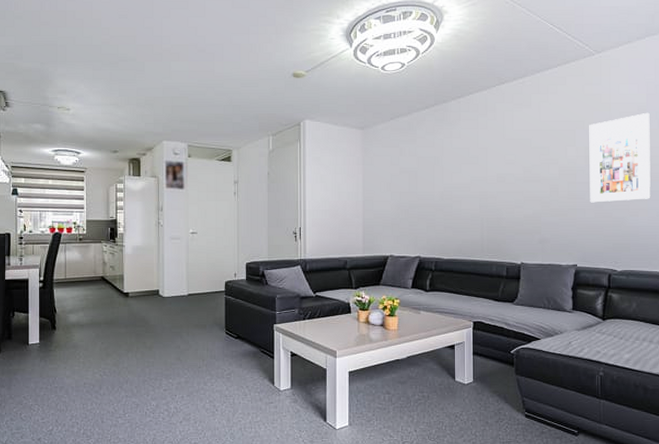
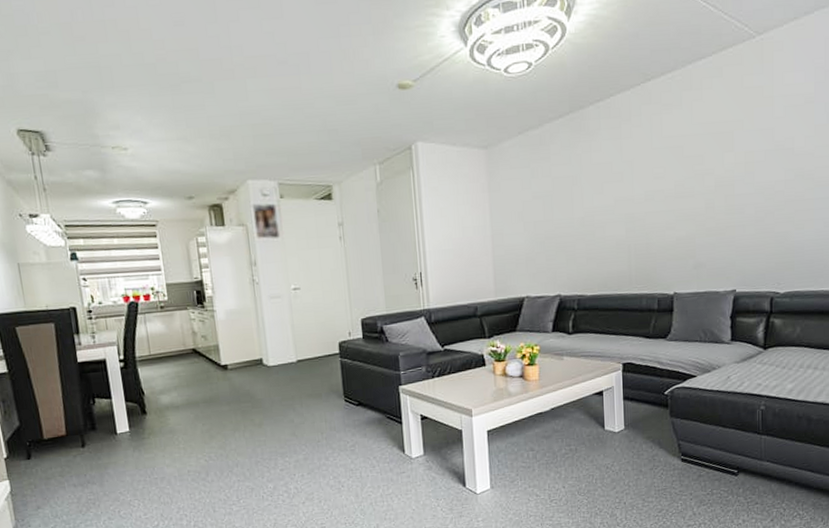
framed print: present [589,112,651,203] -> none [749,104,818,217]

